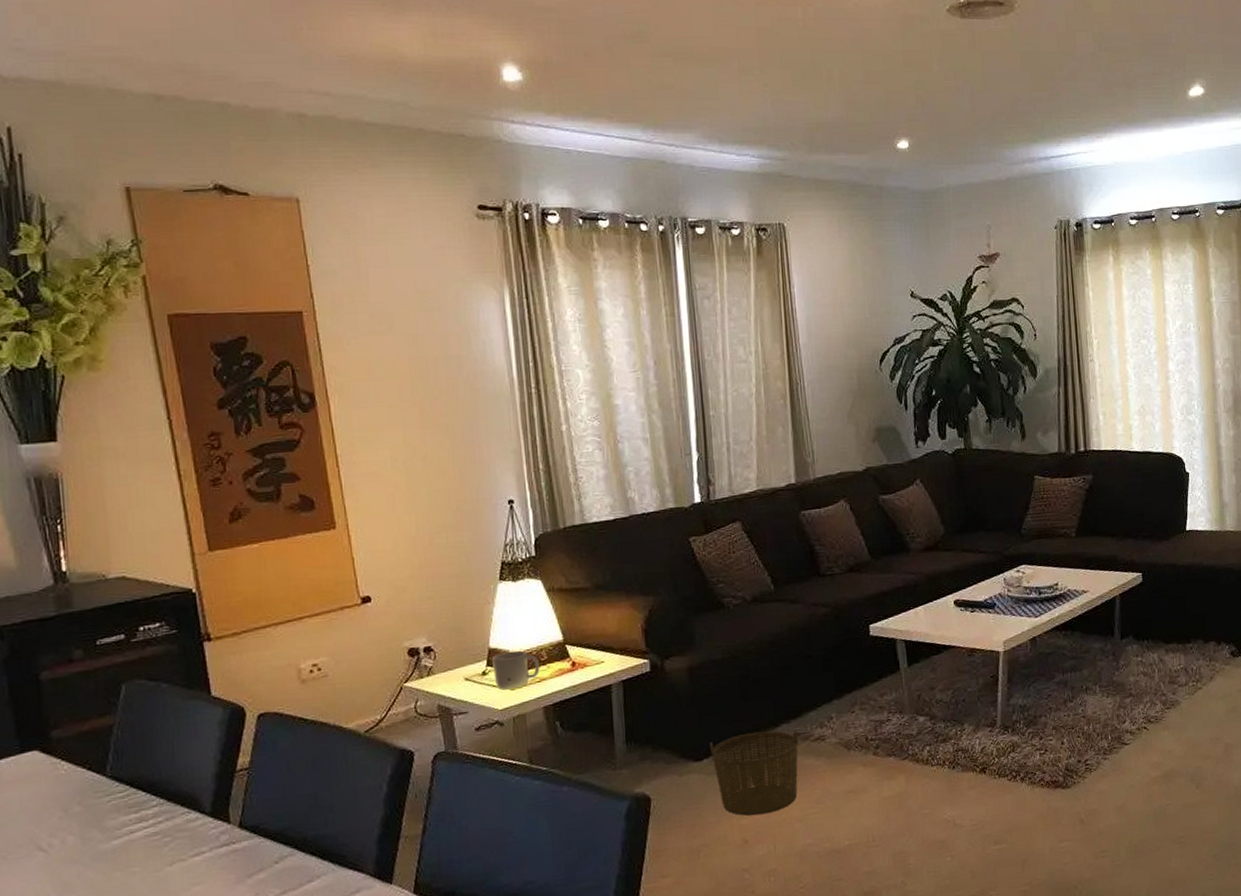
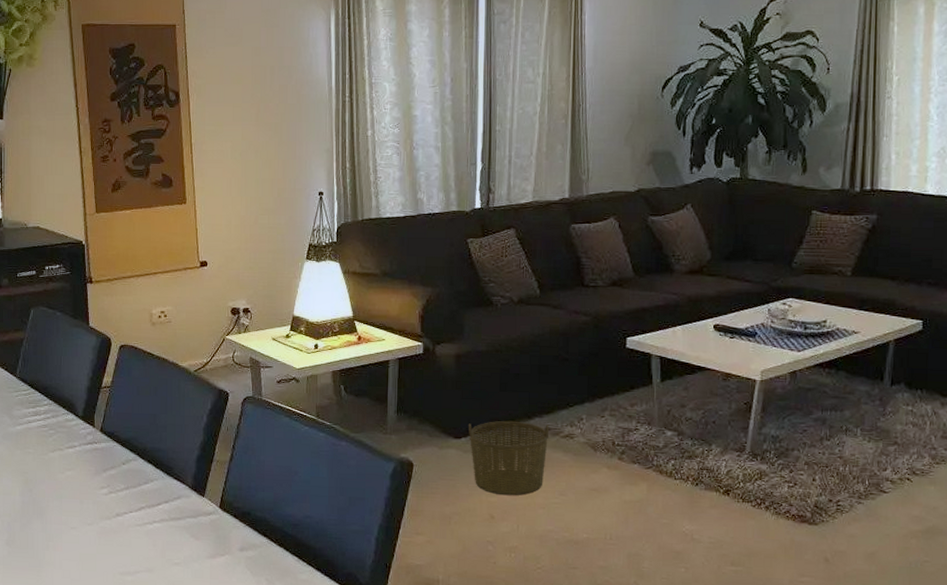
mug: present [492,650,540,692] -> none [295,320,332,354]

